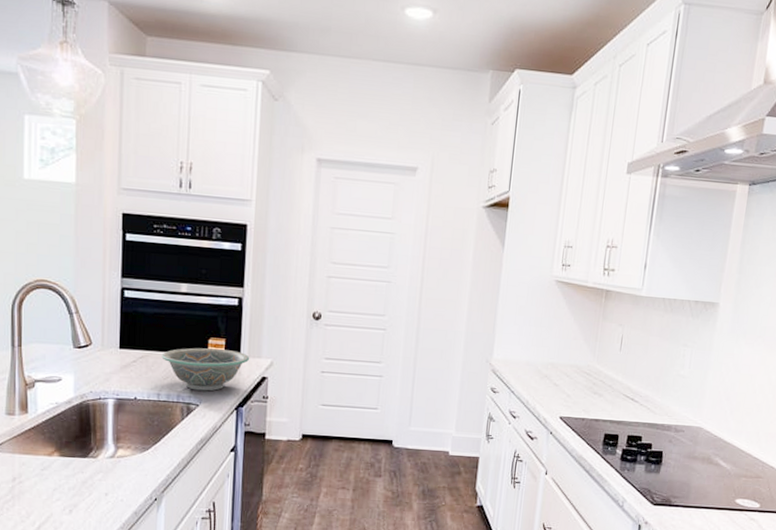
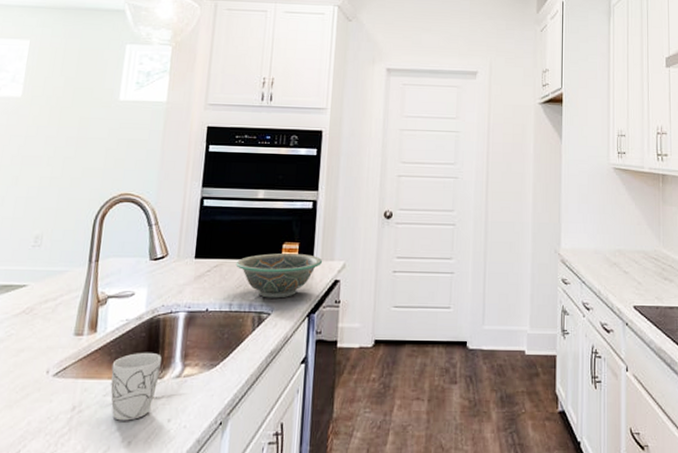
mug: none [46,433,94,493] -> present [110,352,162,421]

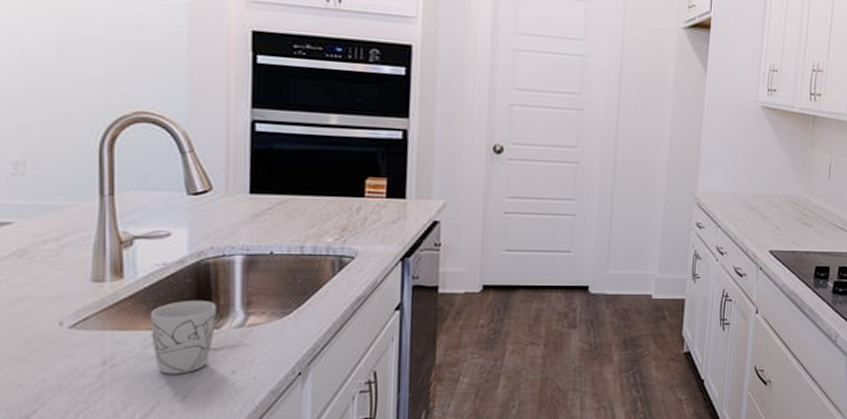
decorative bowl: present [236,253,323,299] -> none [305,190,418,241]

